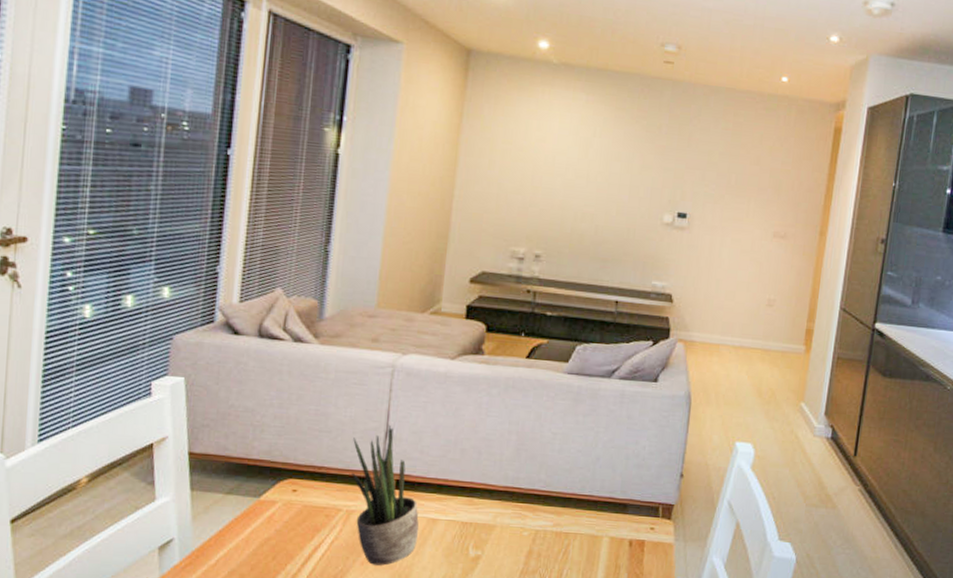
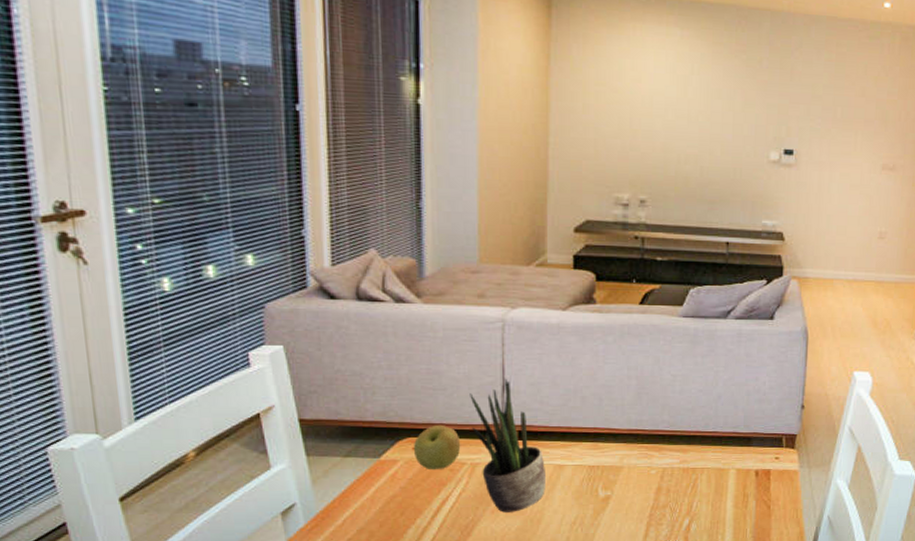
apple: none [292,467,340,515] -> present [413,424,461,470]

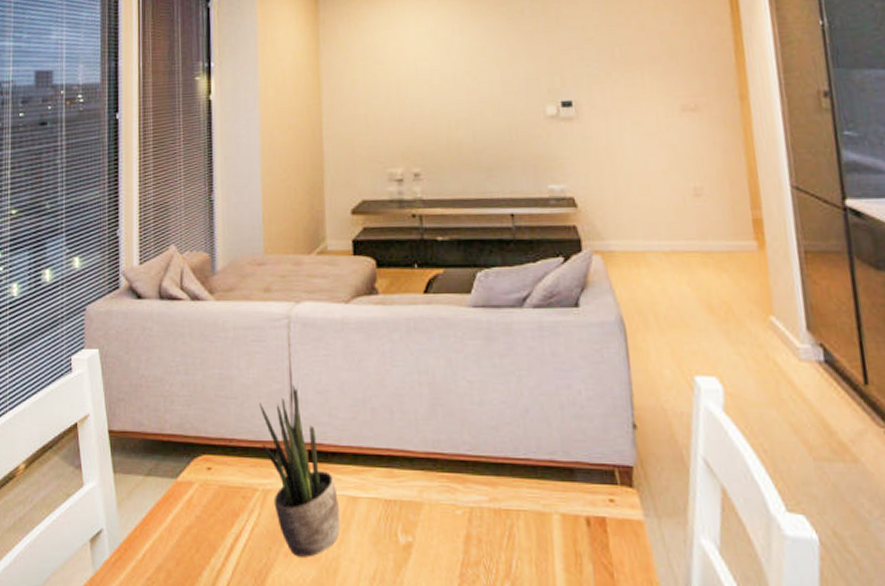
apple: present [413,424,461,470] -> none [207,440,253,497]

